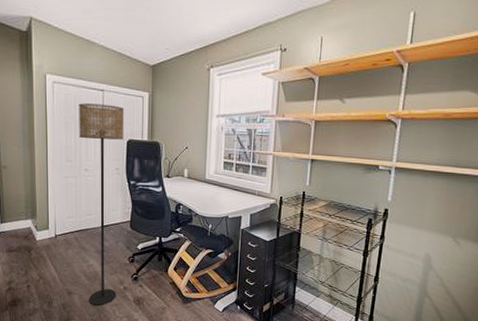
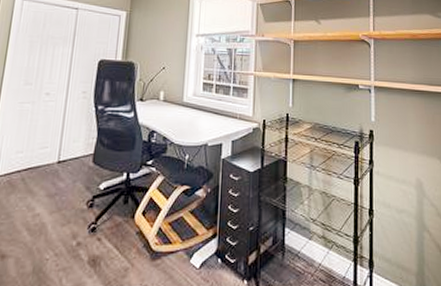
floor lamp: present [79,103,125,306] -> none [27,21,99,272]

